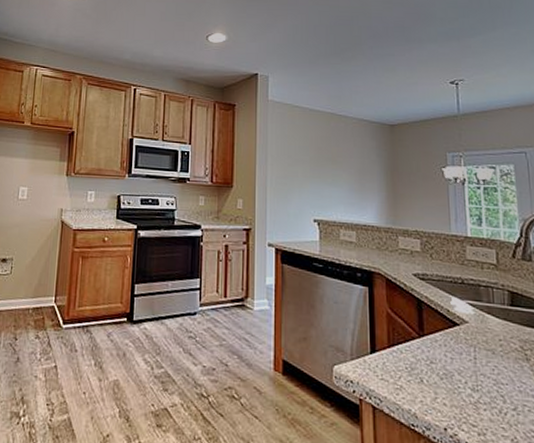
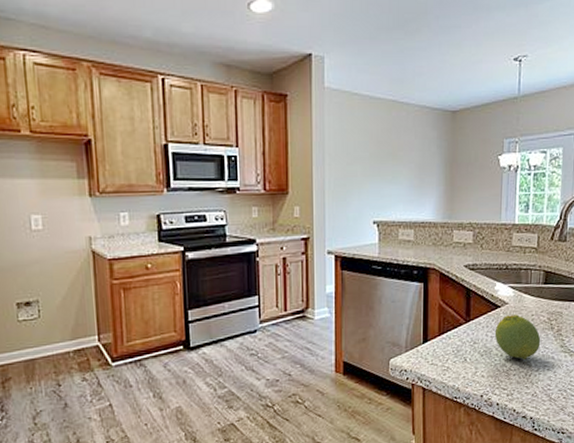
fruit: none [455,336,515,393] -> present [494,314,541,360]

